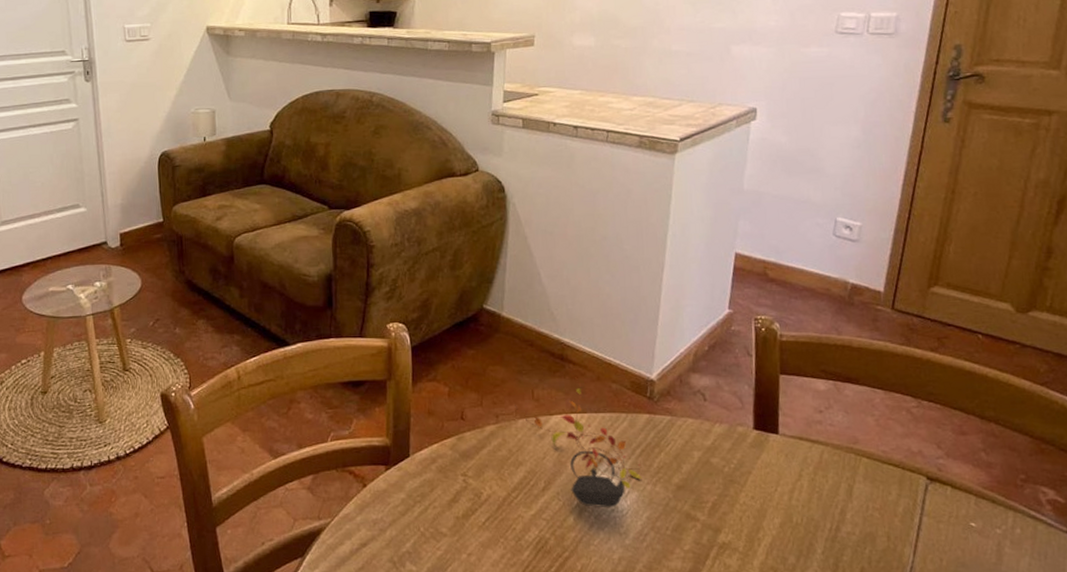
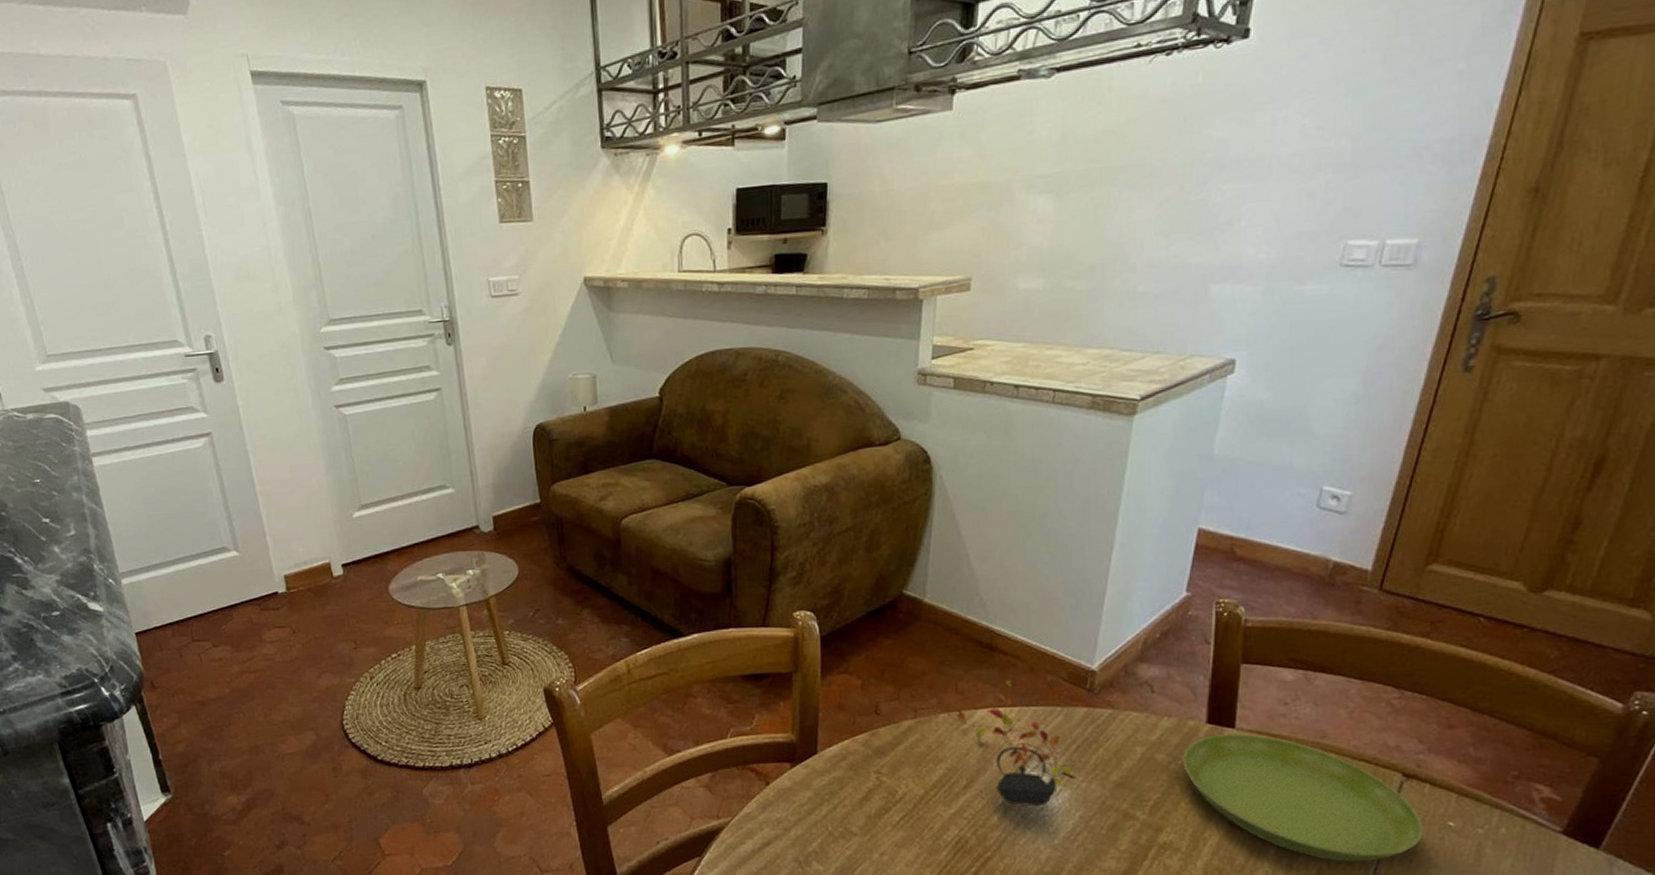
saucer: none [734,439,951,561] -> present [1182,734,1425,862]

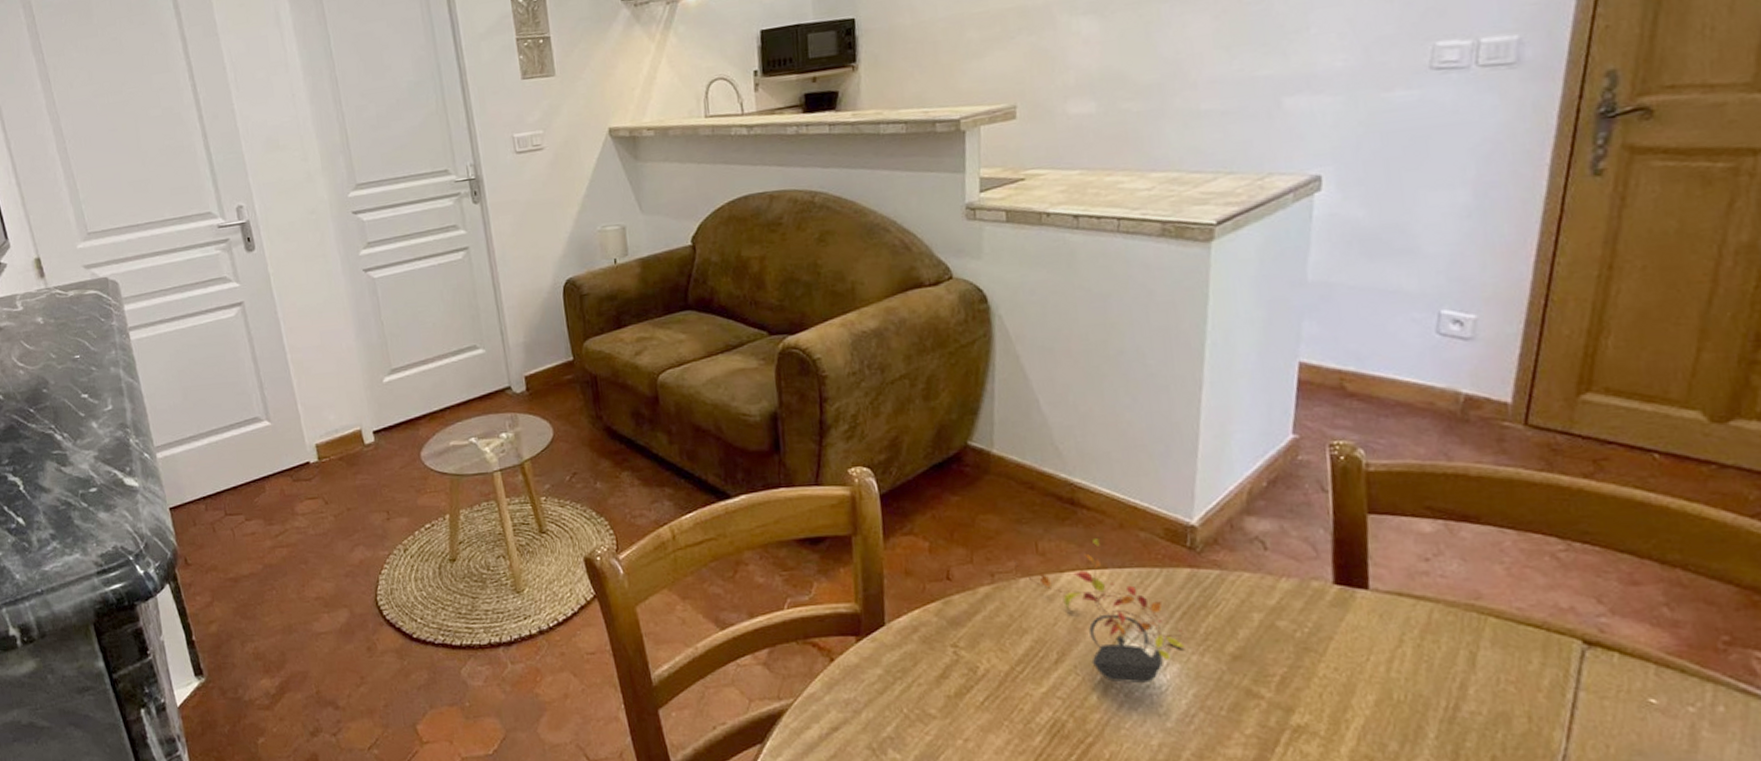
saucer: present [1182,734,1425,862] -> none [1308,596,1620,748]

